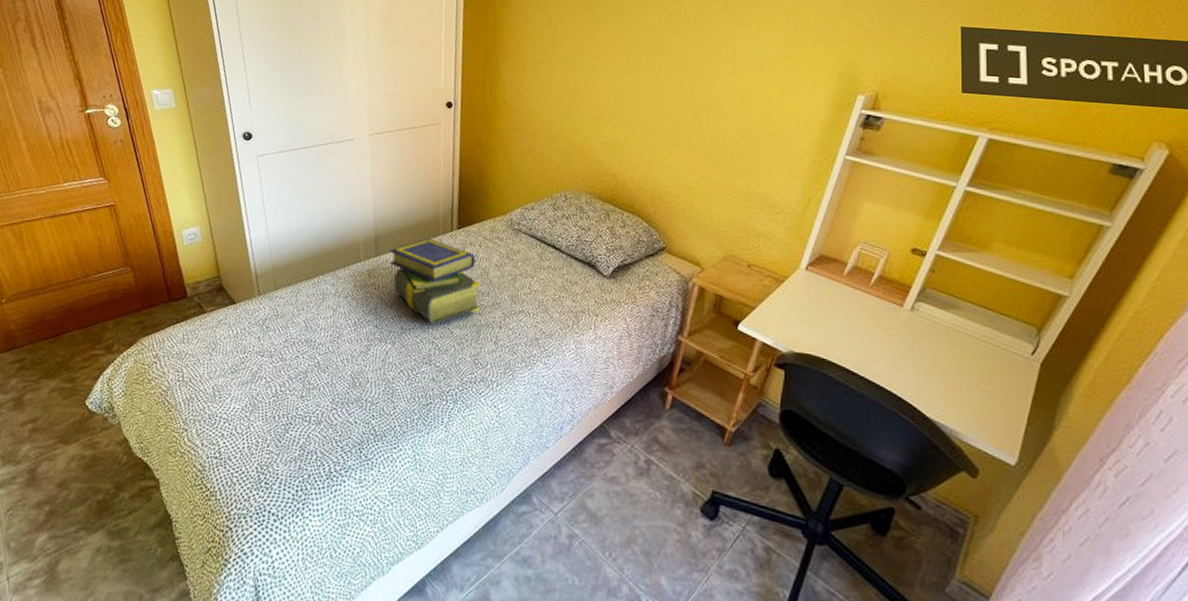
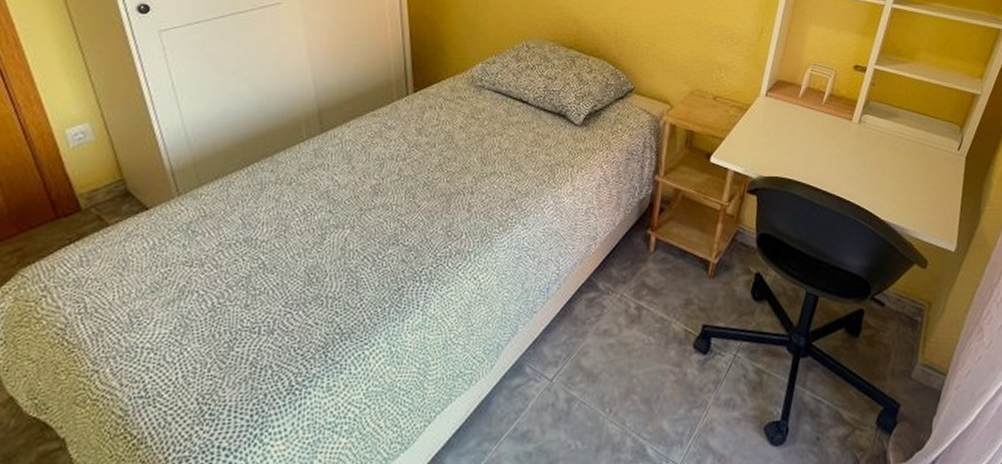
stack of books: present [389,238,480,325] -> none [337,105,448,201]

